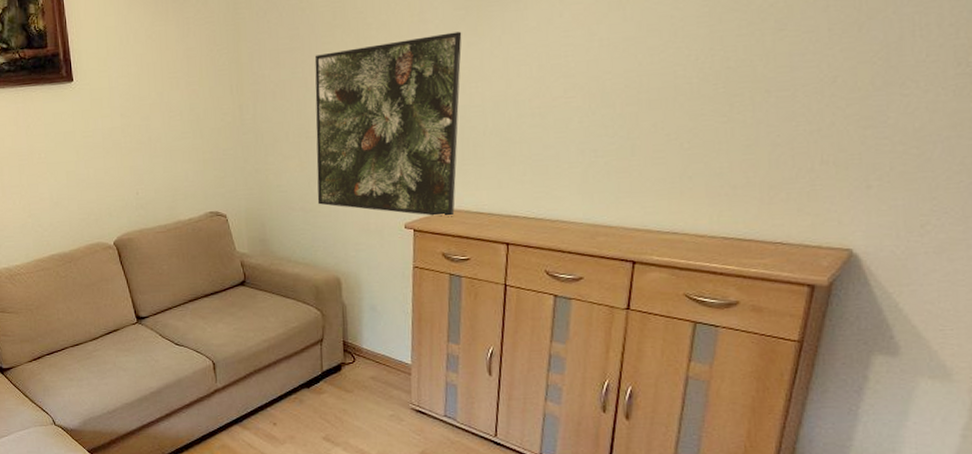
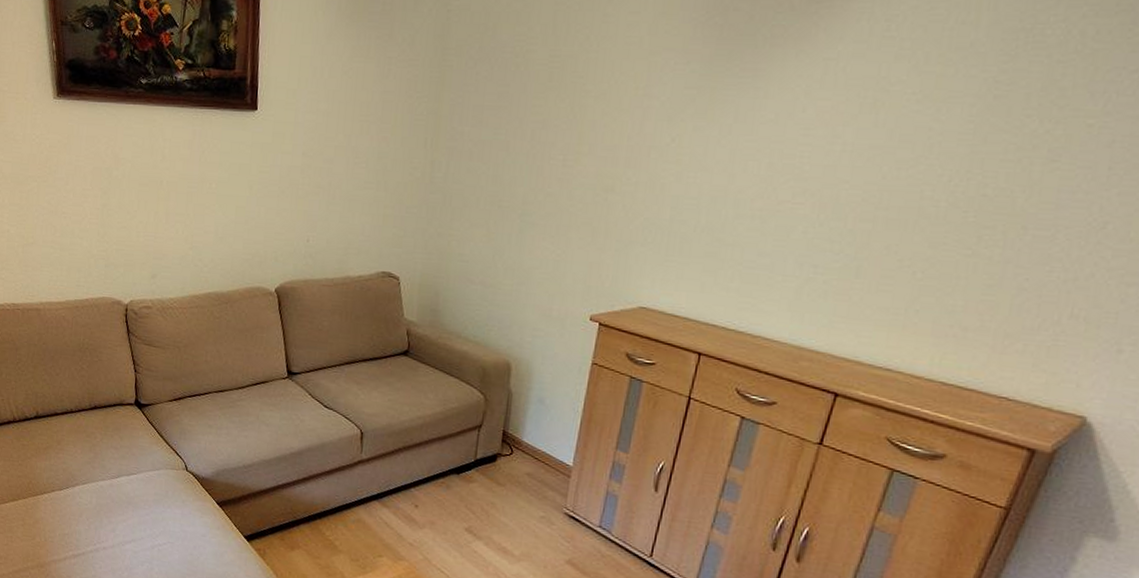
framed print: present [314,31,462,218] -> none [499,113,689,316]

